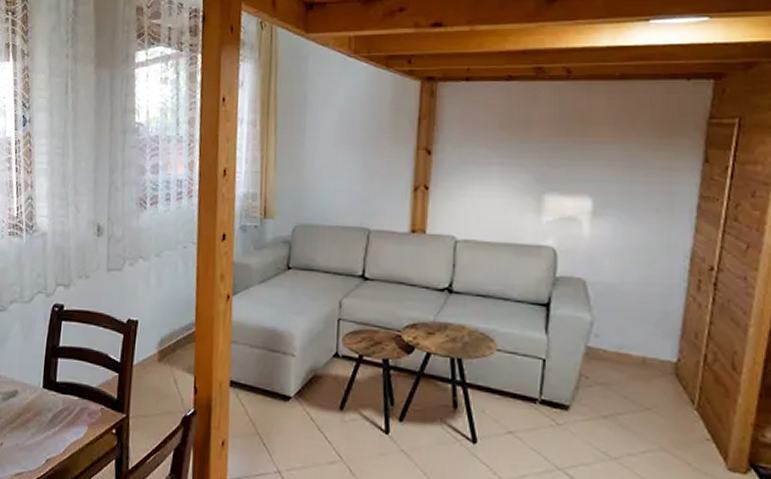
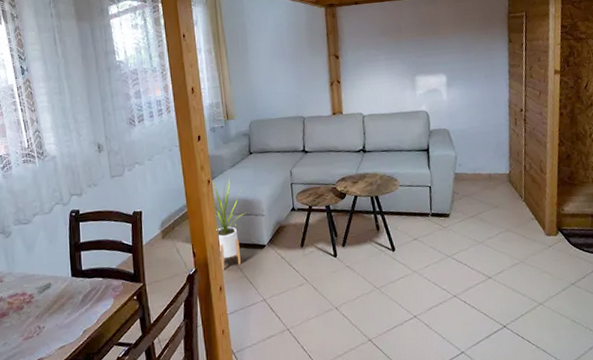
house plant: none [228,296,272,419] -> present [212,178,247,270]

